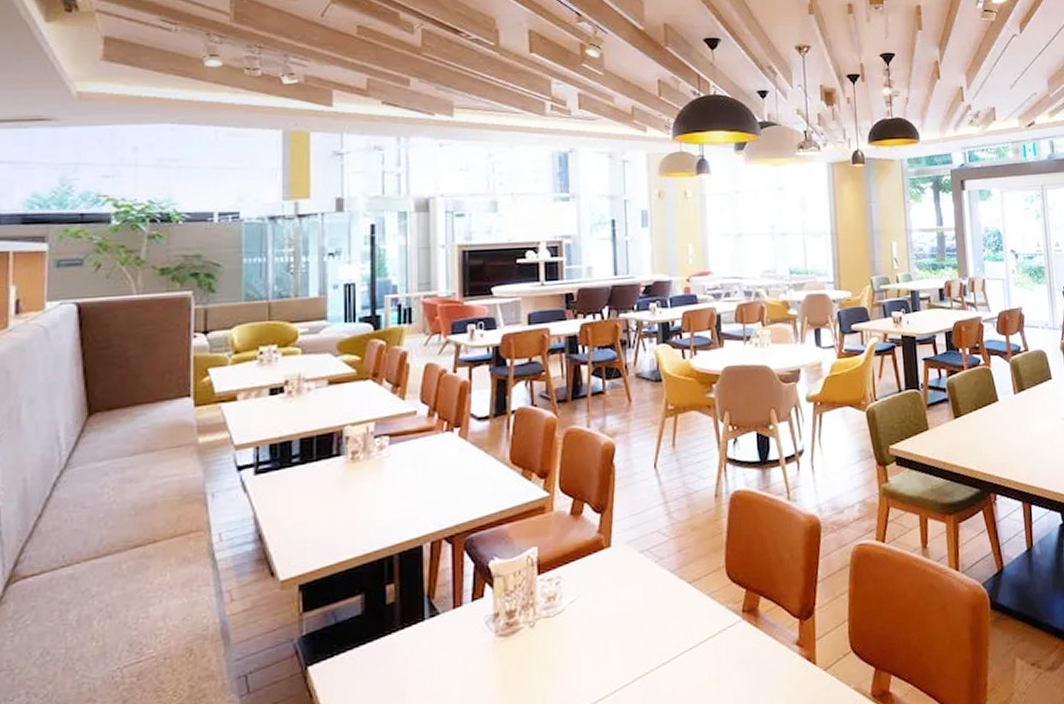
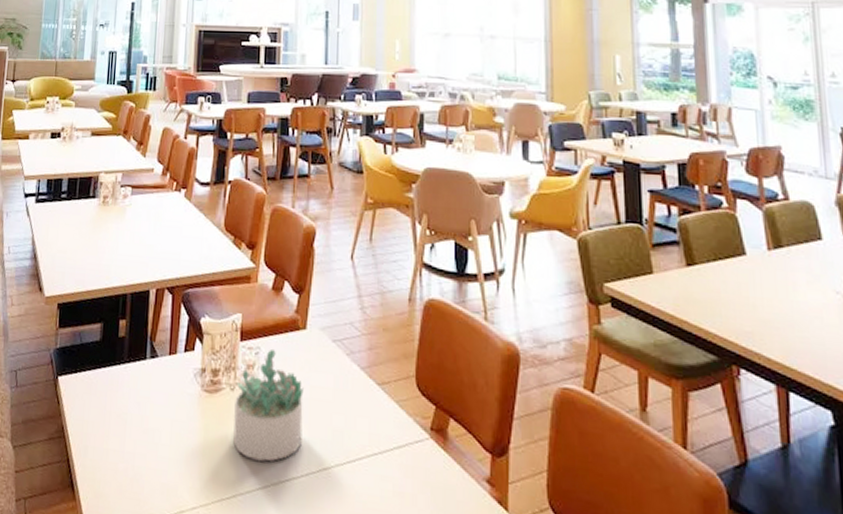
succulent plant: none [536,574,613,691] -> present [233,348,304,462]

